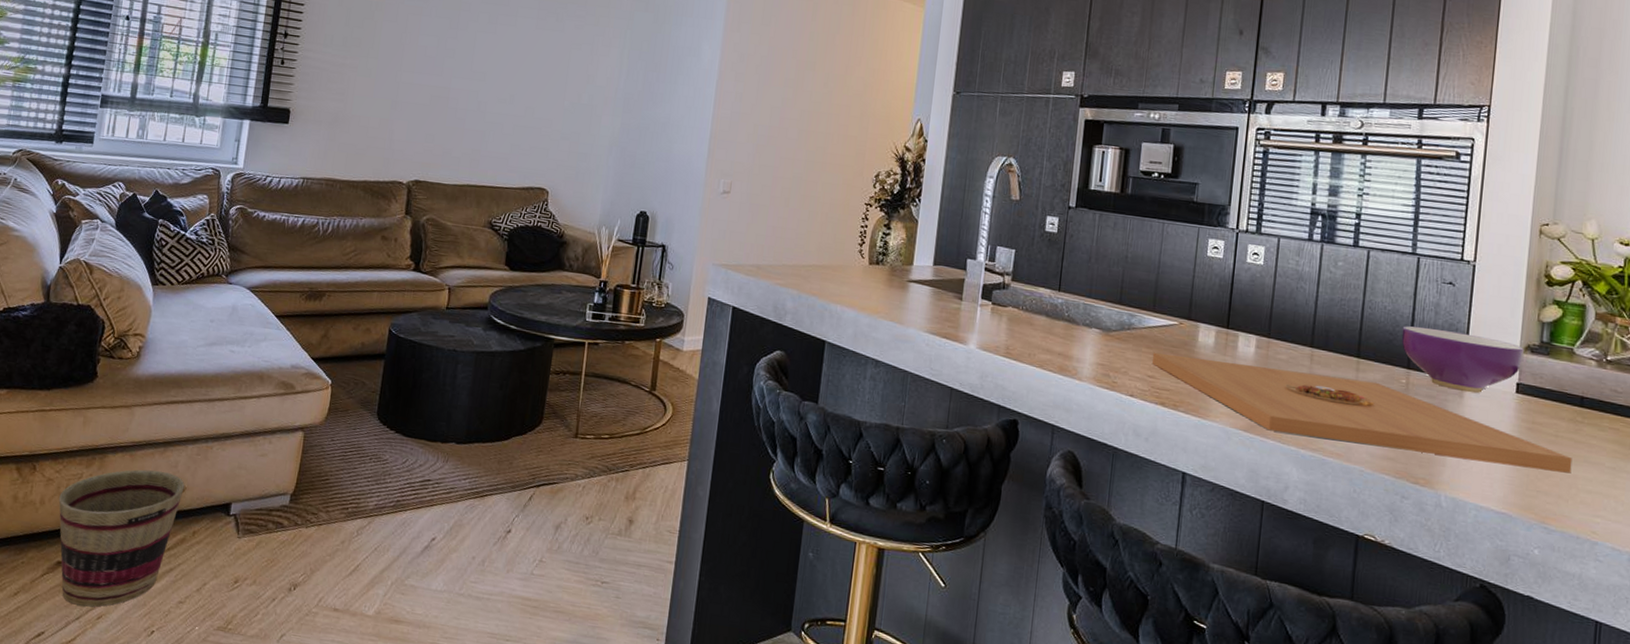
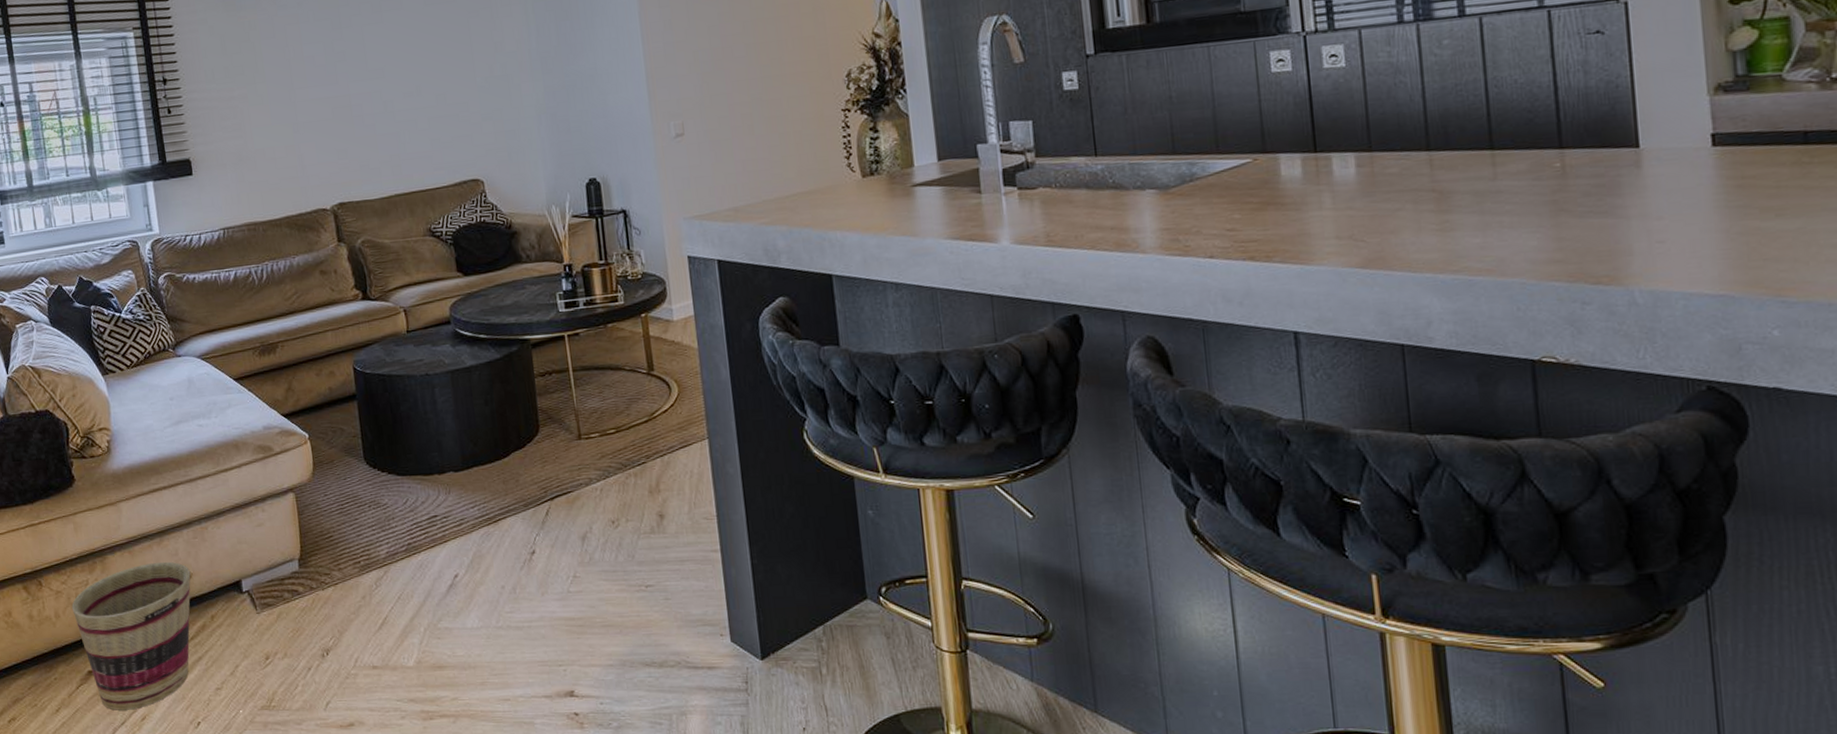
platter: present [1151,352,1573,474] -> none [1227,173,1807,261]
bowl: present [1401,326,1524,393] -> none [1543,86,1714,161]

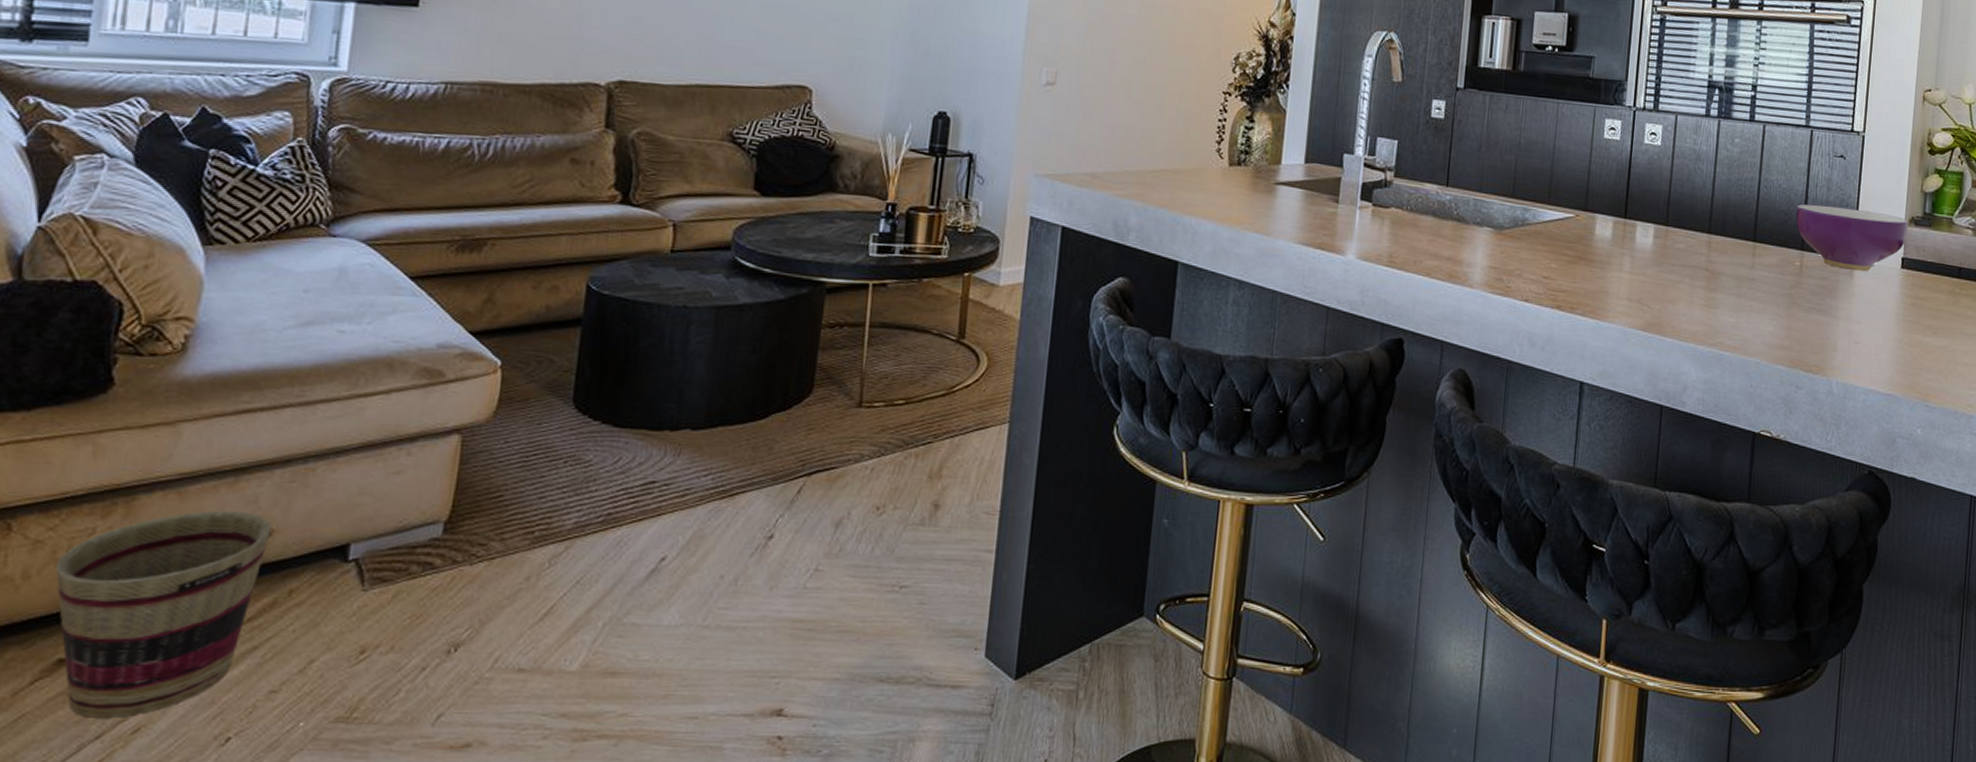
bowl: none [1543,86,1714,161] -> present [1795,204,1908,271]

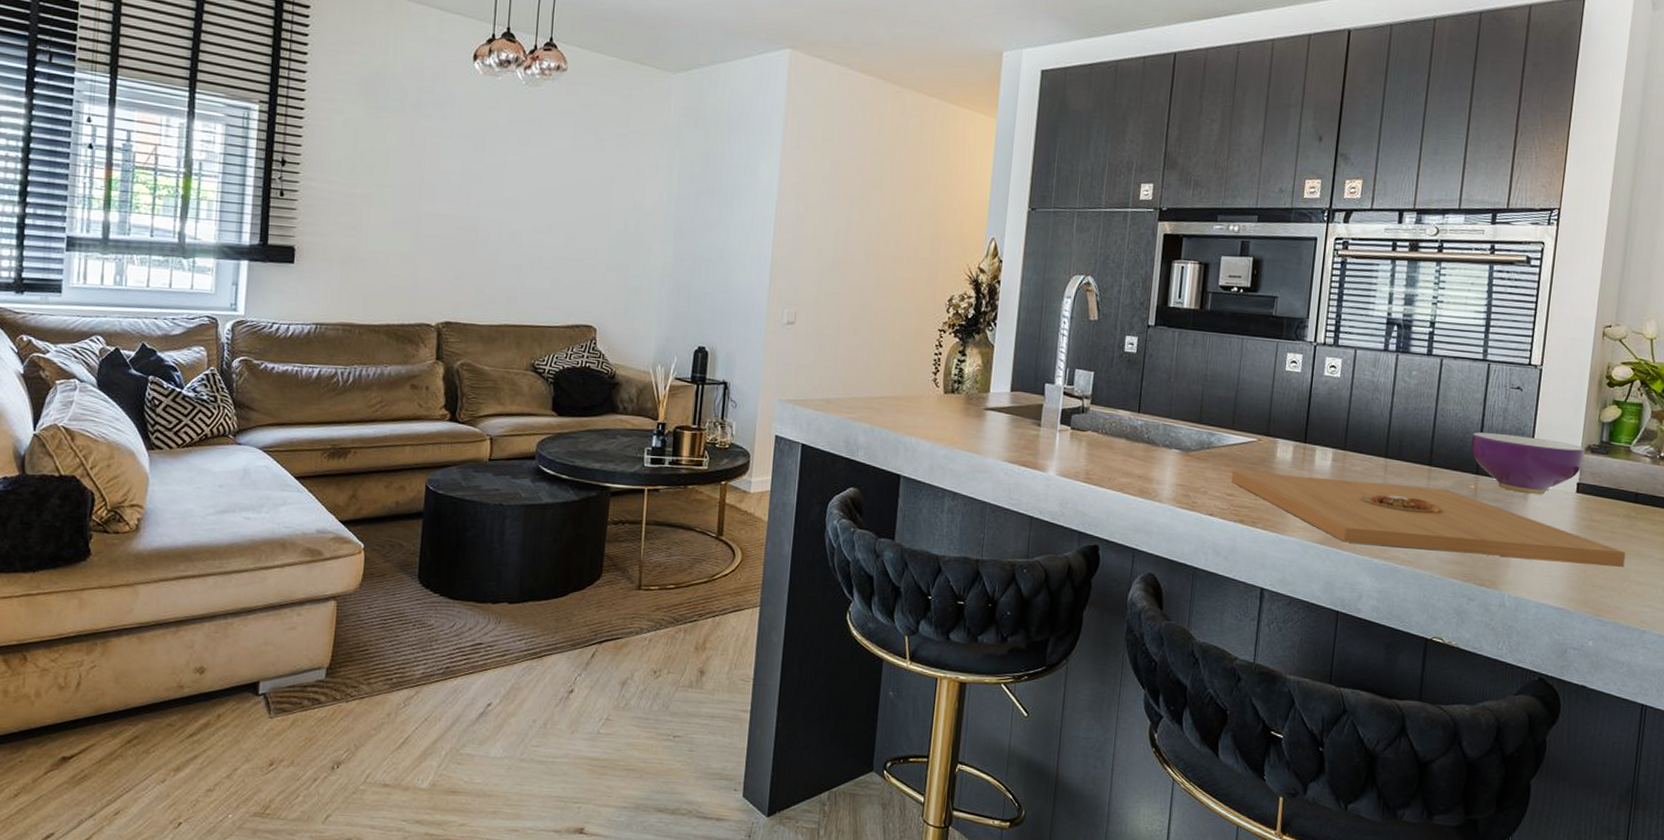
basket: present [55,510,272,718] -> none [57,652,204,803]
platter: none [1547,249,1951,348] -> present [1231,470,1626,567]

